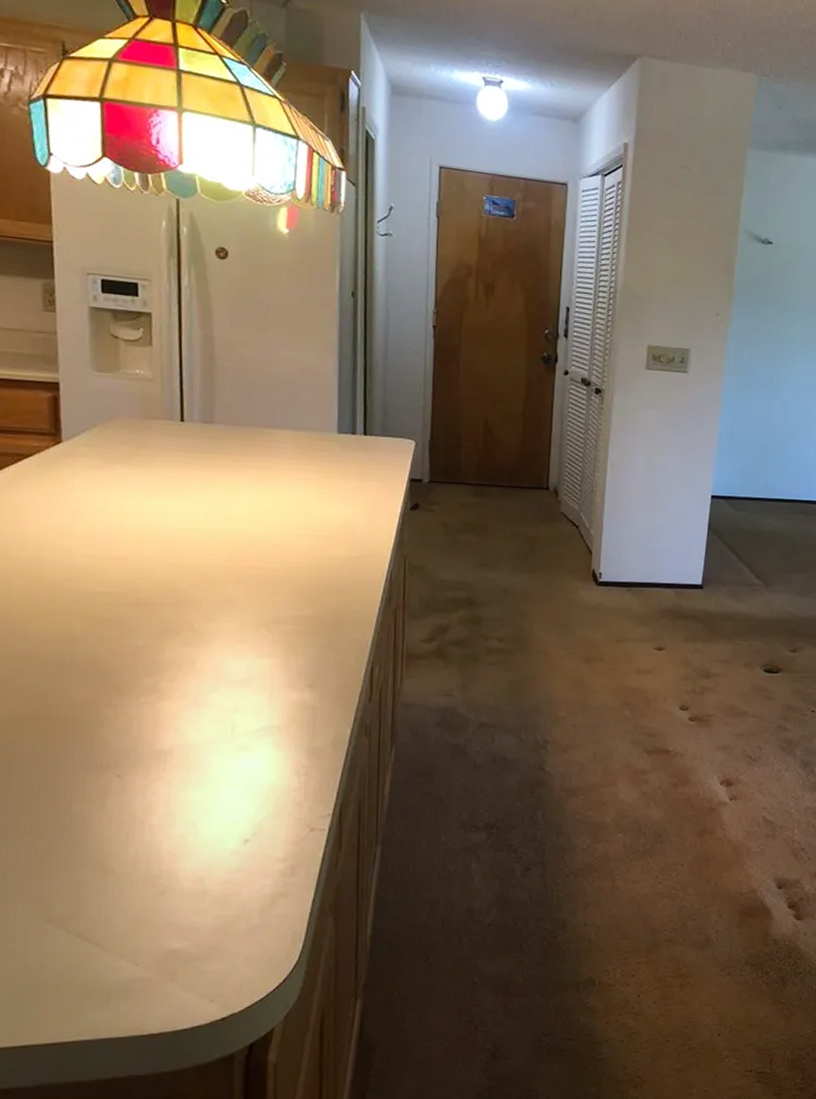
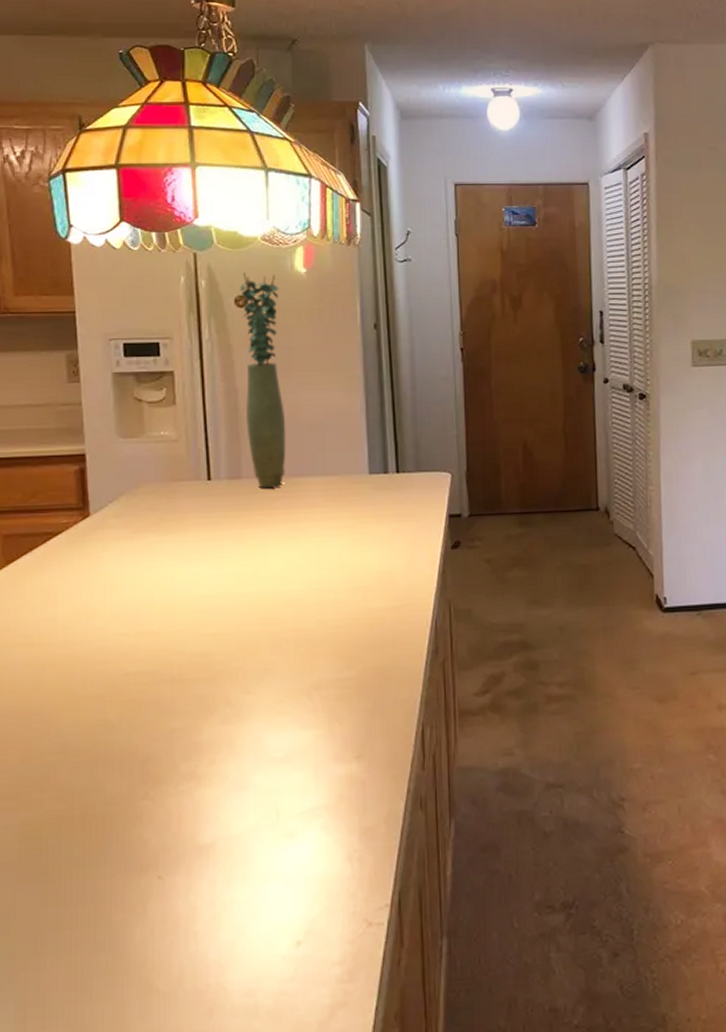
vase: none [221,225,261,436] -> present [239,273,286,488]

